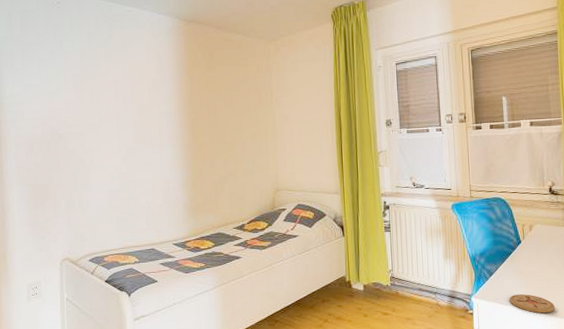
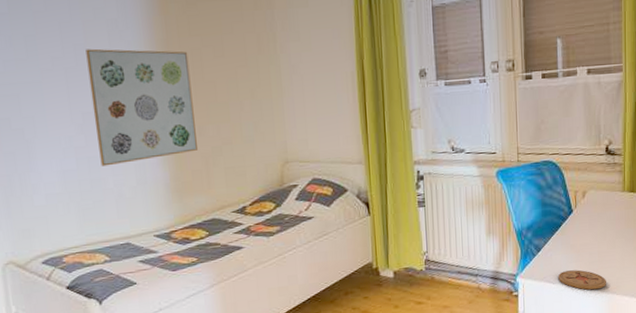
wall art: none [132,100,210,188] -> present [86,48,199,167]

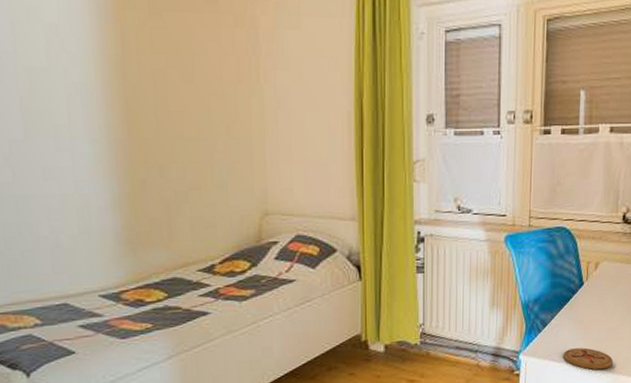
wall art: present [86,48,199,167] -> none [15,59,159,209]

